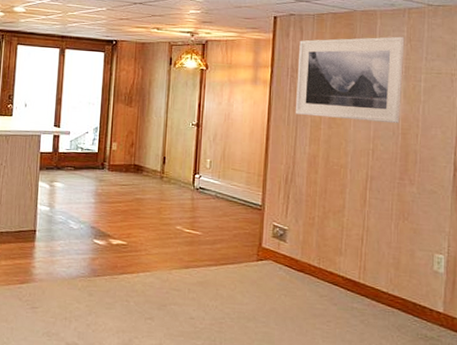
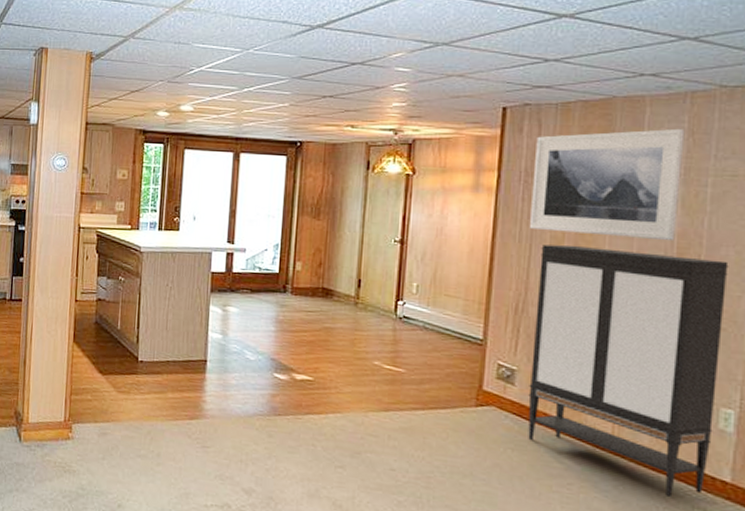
storage cabinet: none [297,127,437,327] -> present [528,244,729,497]

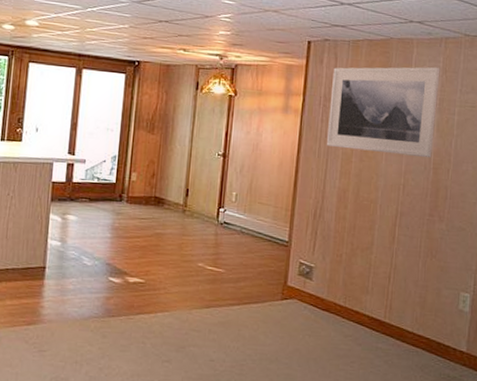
storage cabinet: present [528,244,729,497] -> none [322,159,468,367]

